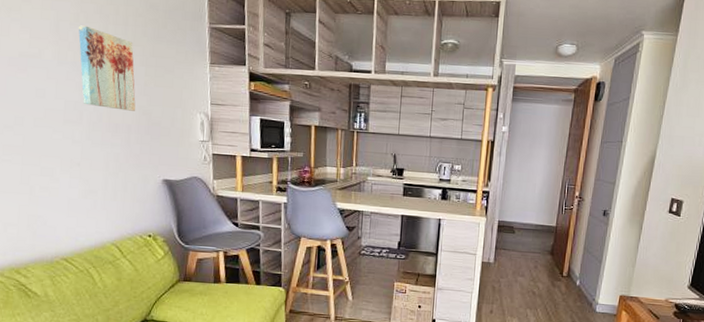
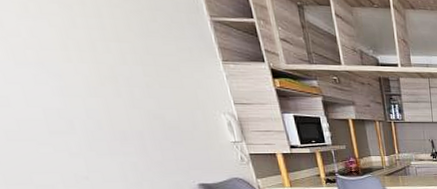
wall art: present [78,25,136,111] -> none [30,17,143,116]

